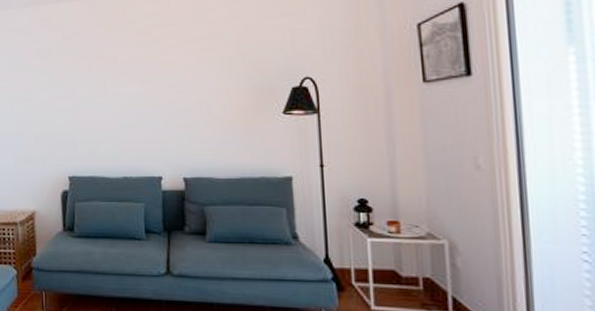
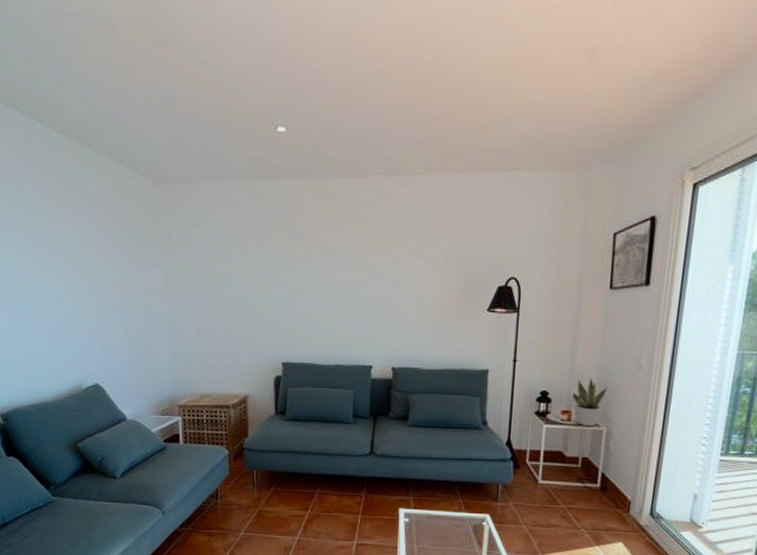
potted plant: none [397,181,442,240] -> present [571,377,608,427]

